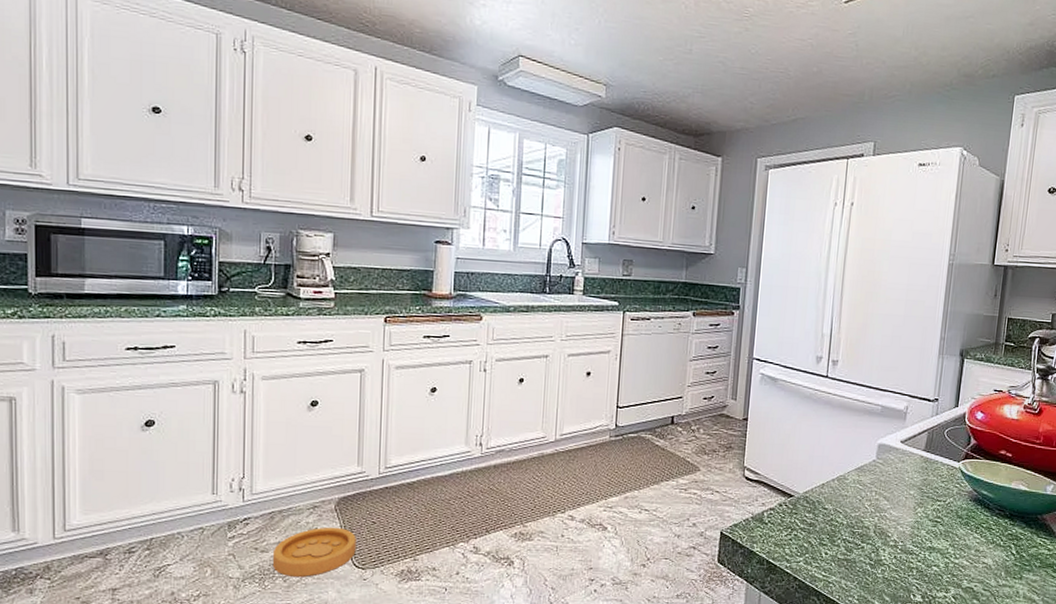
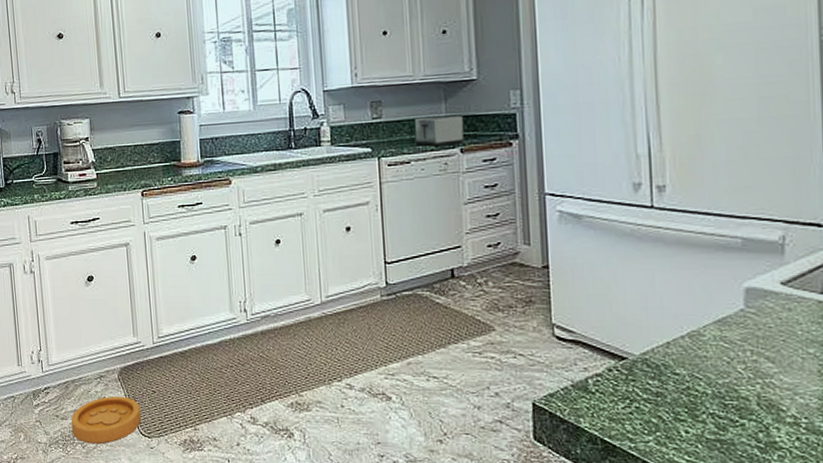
toaster: none [656,280,699,309] -> present [413,115,464,147]

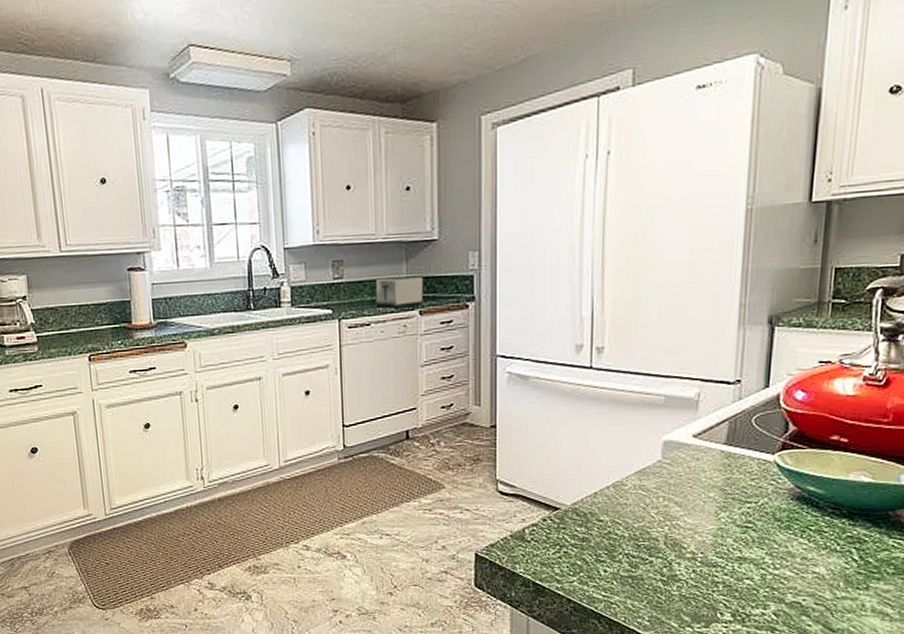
pet bowl: present [70,395,141,444] -> none [18,570,95,619]

